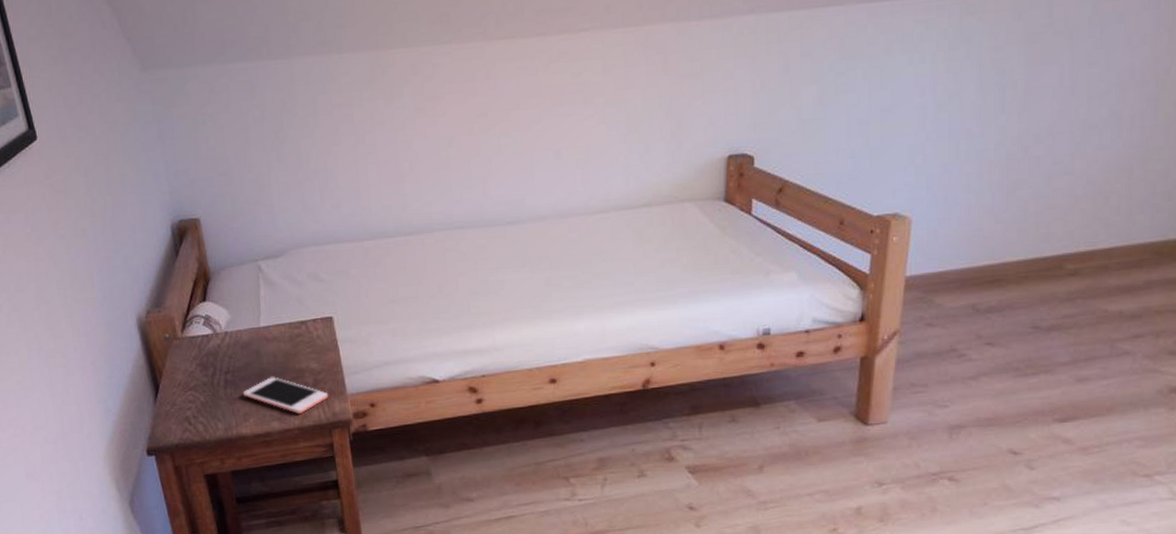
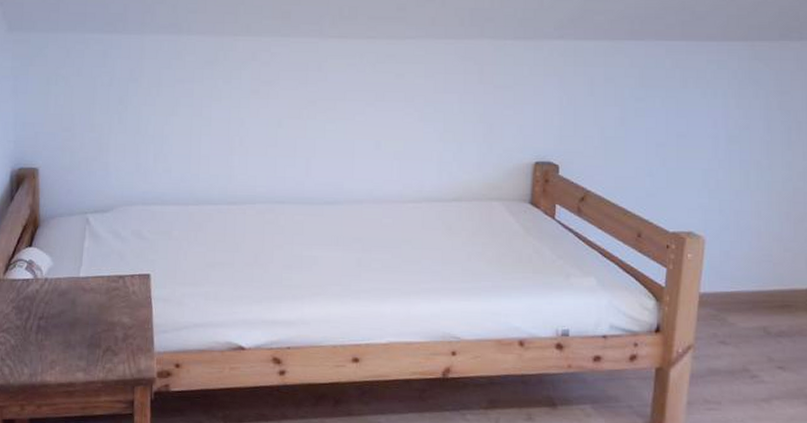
cell phone: present [242,377,329,414] -> none [53,327,136,368]

